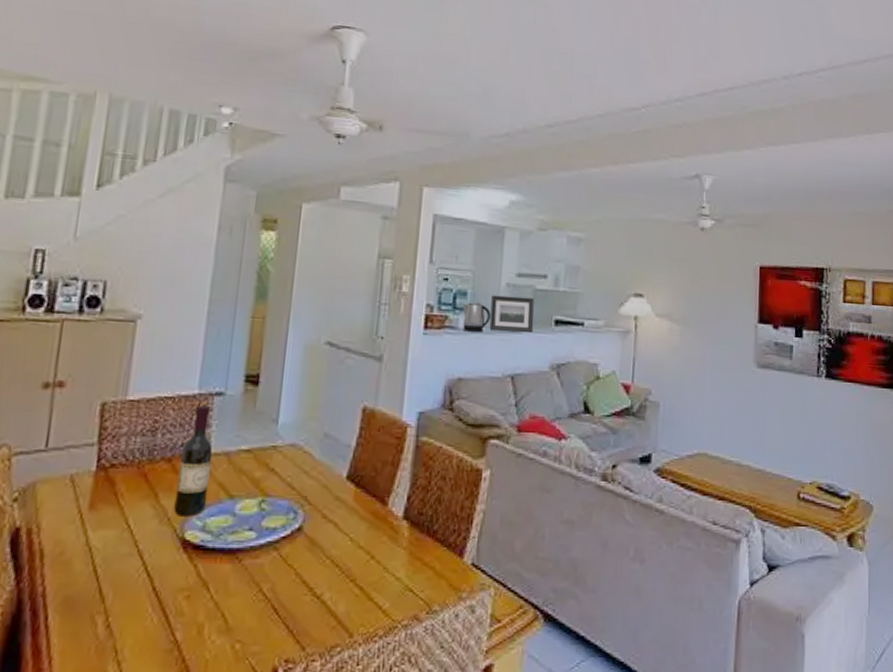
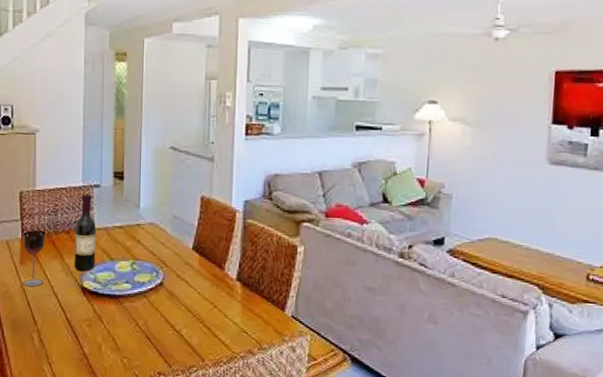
wineglass: none [90,458,135,544] -> present [23,230,46,287]
kettle: present [463,302,491,333] -> none [276,113,300,138]
picture frame: present [489,295,534,334] -> none [299,106,338,138]

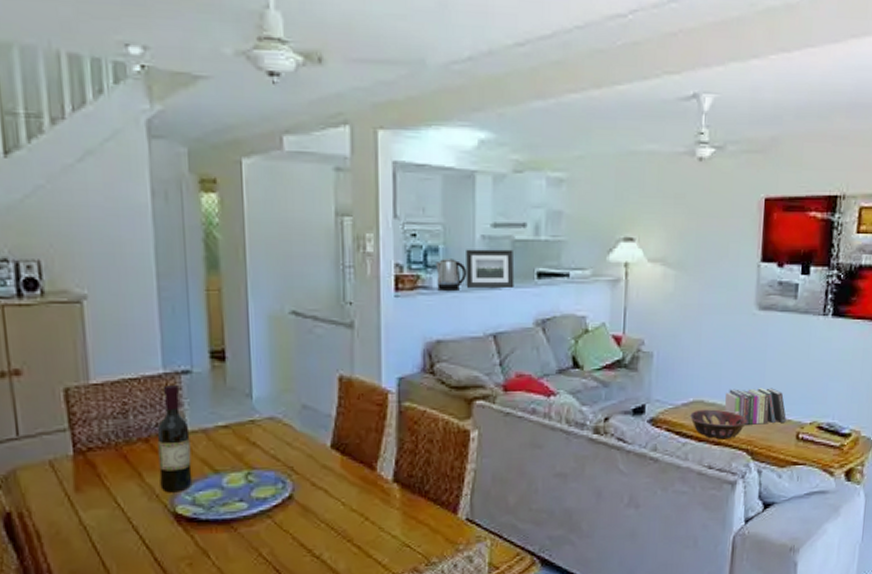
wineglass: present [23,230,46,287] -> none [76,442,115,523]
kettle: none [276,113,300,138] -> present [436,259,466,292]
picture frame: none [299,106,338,138] -> present [466,249,515,289]
decorative bowl: none [485,246,539,274] -> present [690,409,747,440]
books: none [517,230,577,265] -> present [725,388,786,425]

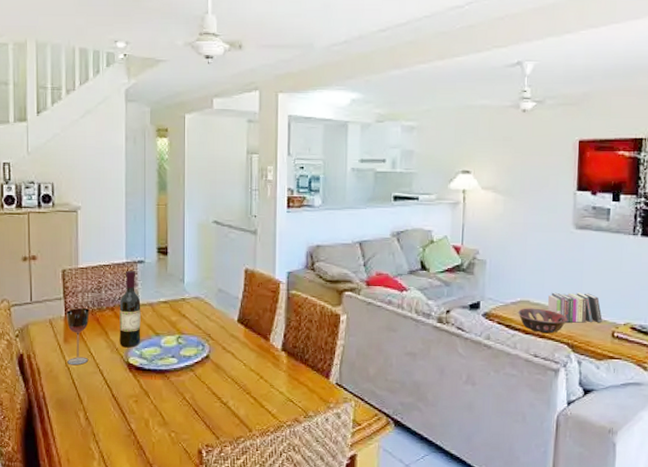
wineglass: none [76,442,115,523] -> present [67,308,90,366]
kettle: present [436,259,466,292] -> none [317,185,340,210]
picture frame: present [466,249,515,289] -> none [339,178,376,208]

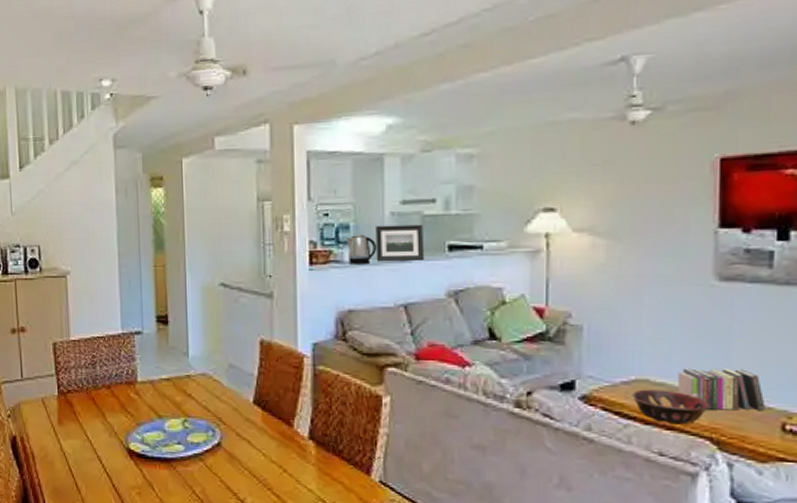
wineglass: present [67,308,90,366] -> none [60,386,85,450]
wine bottle: present [119,271,141,348] -> none [116,343,142,432]
kettle: none [317,185,340,210] -> present [347,235,376,265]
picture frame: none [339,178,376,208] -> present [376,224,425,262]

